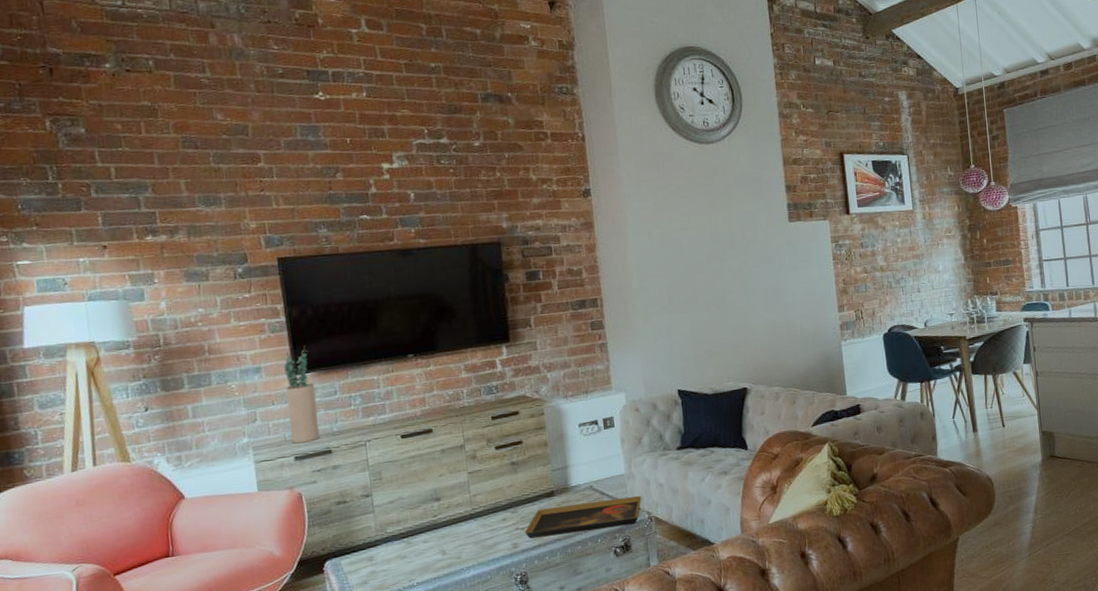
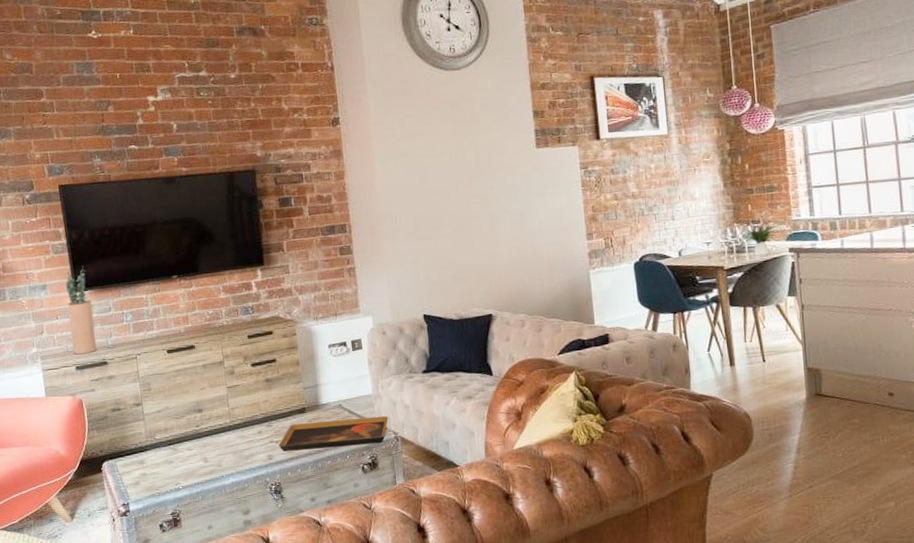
flower arrangement: none [982,292,1013,326] -> present [742,220,778,256]

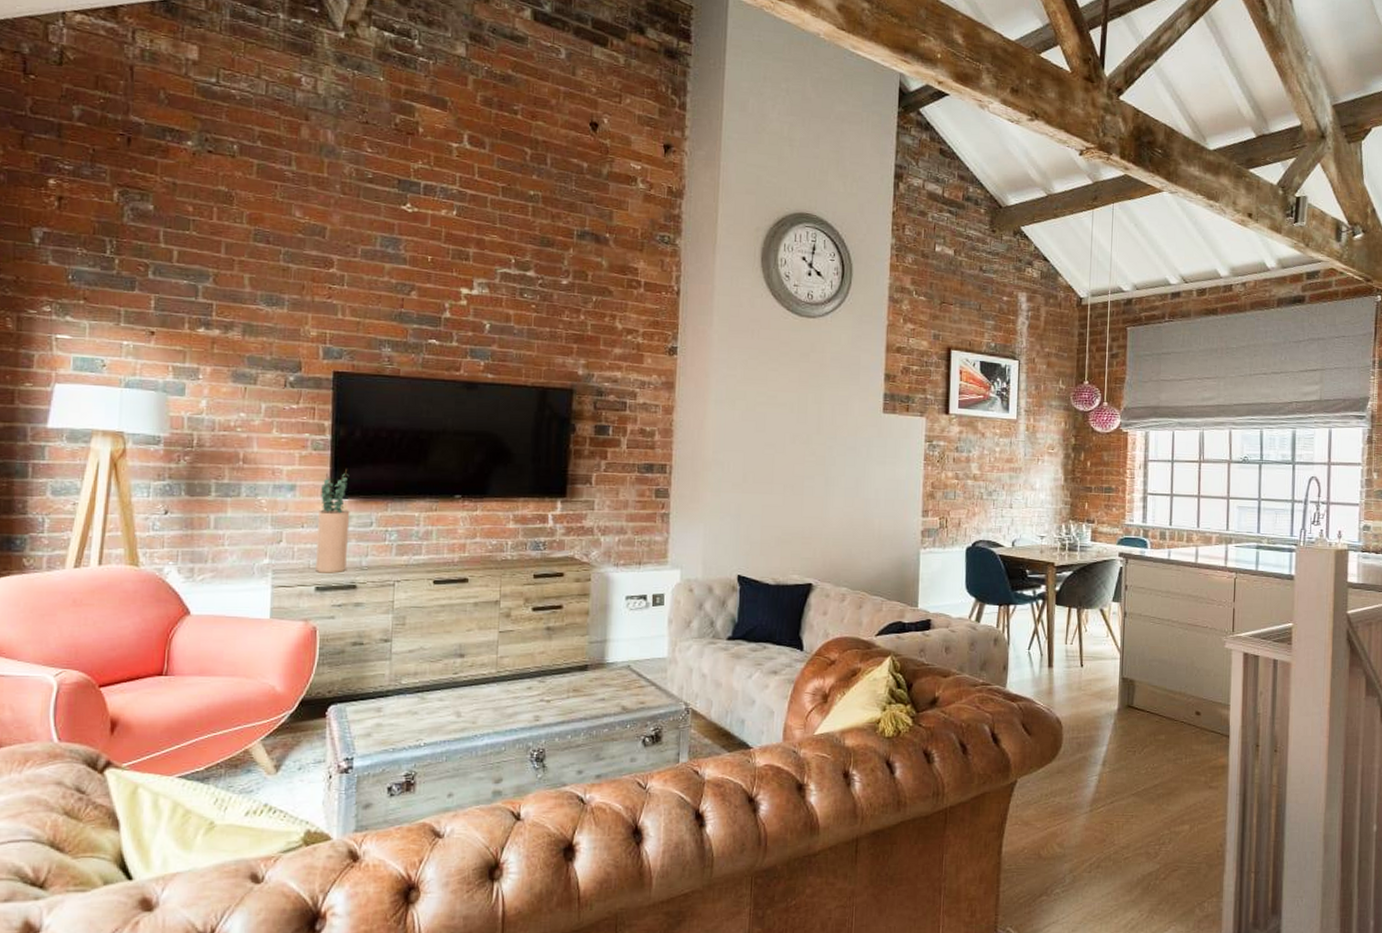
decorative tray: present [278,415,389,452] -> none [549,682,682,714]
flower arrangement: present [742,220,778,256] -> none [1076,519,1111,556]

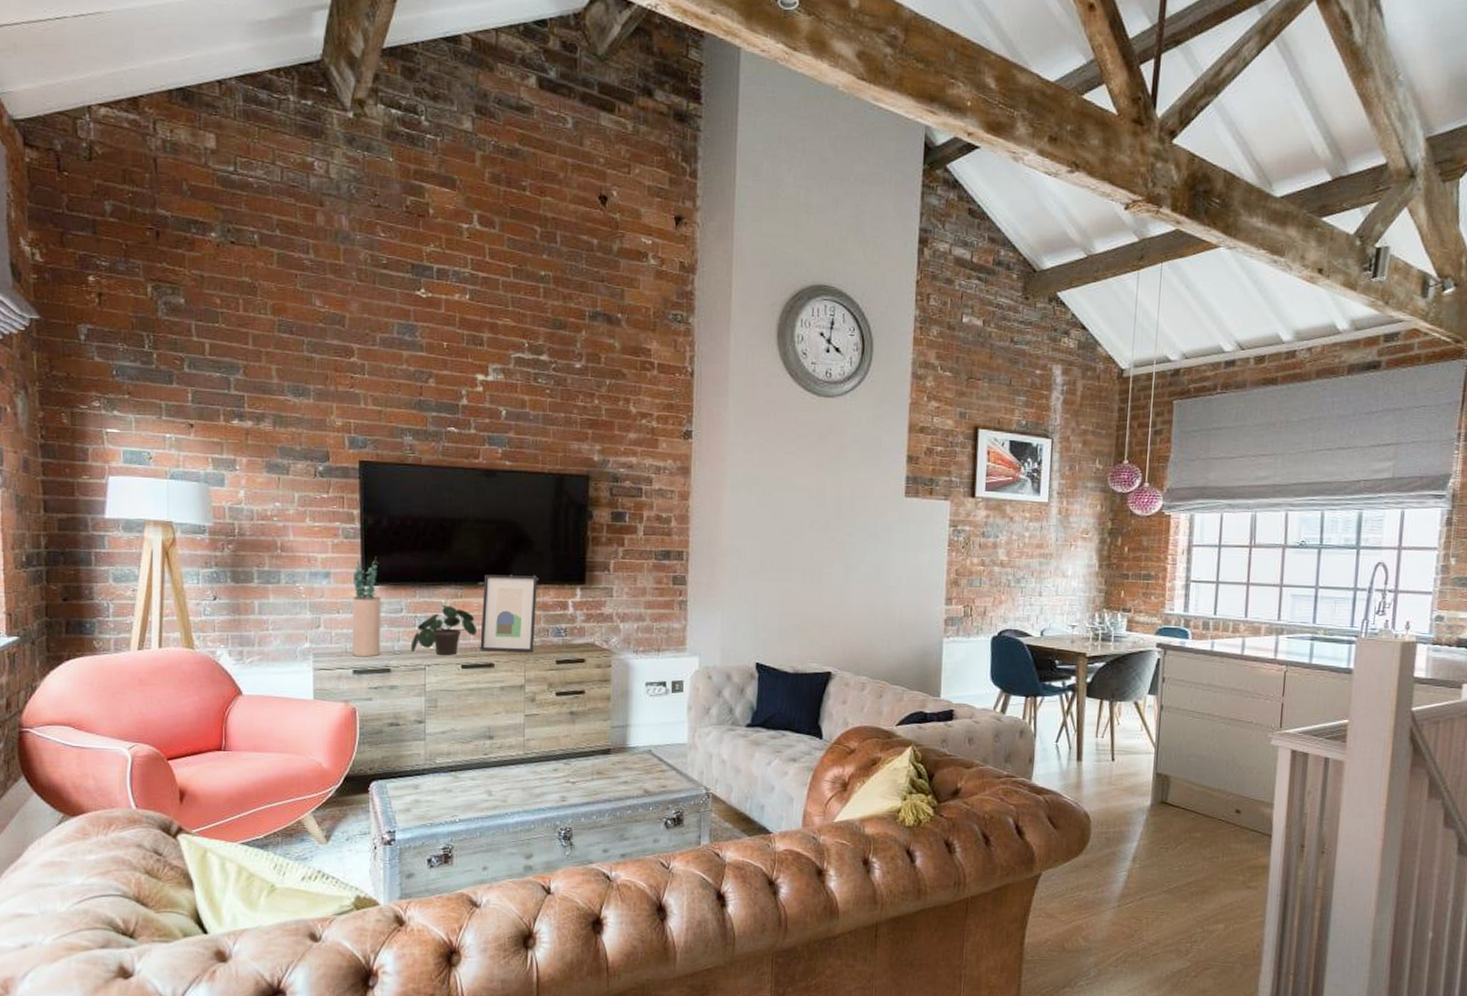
potted plant: none [379,518,451,570] -> present [410,604,476,655]
picture frame: none [454,487,518,567] -> present [480,574,539,652]

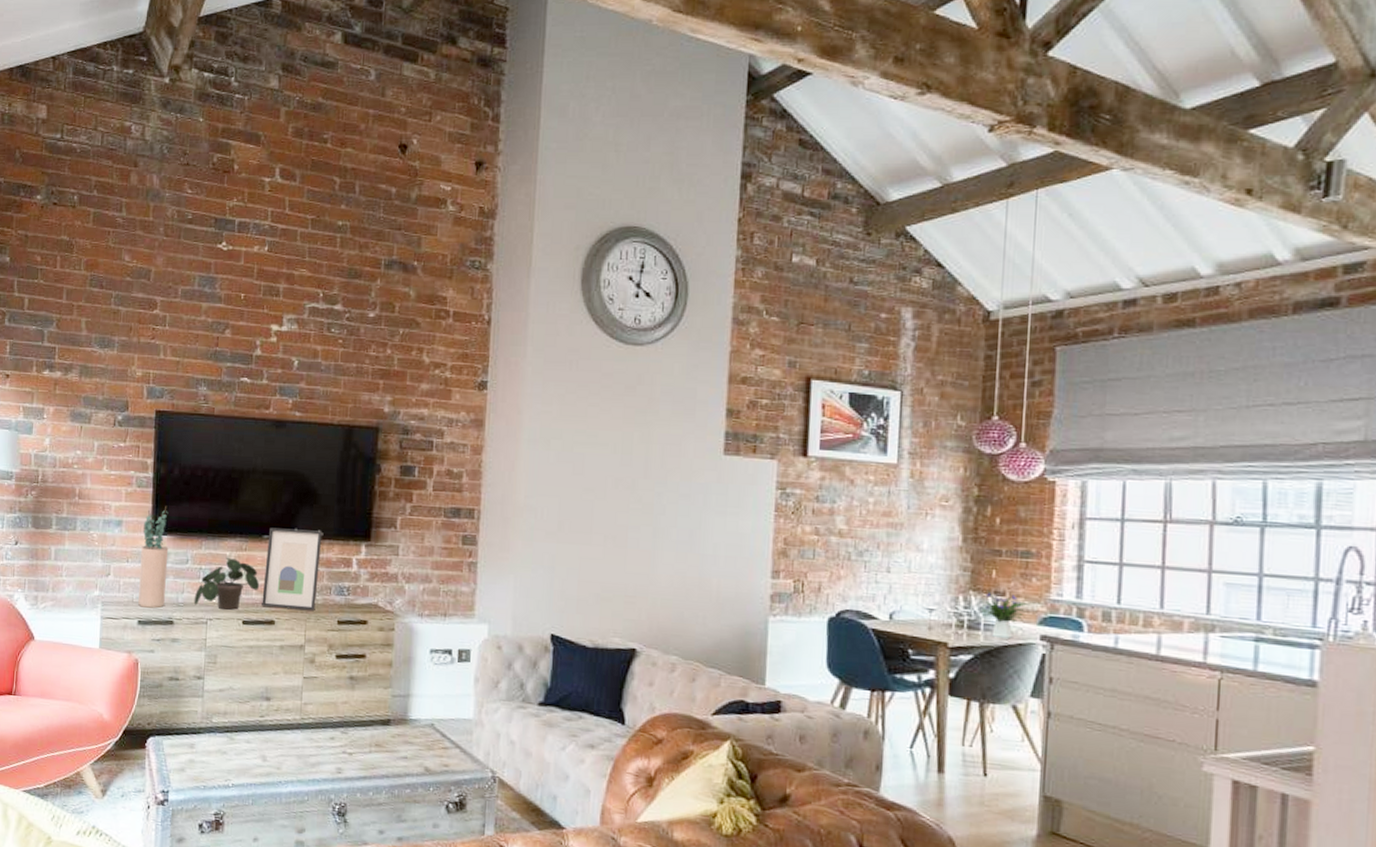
flower arrangement: none [1111,607,1149,647] -> present [979,589,1029,638]

